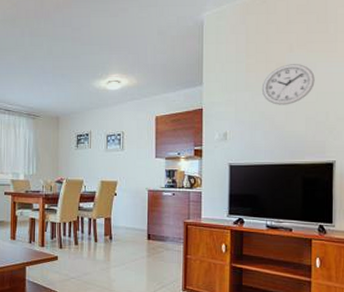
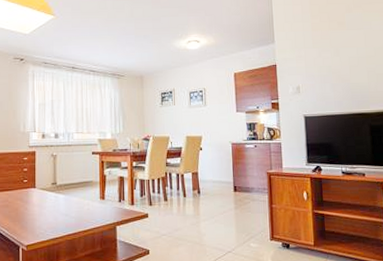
wall clock: present [261,64,315,105] -> none [327,23,372,60]

